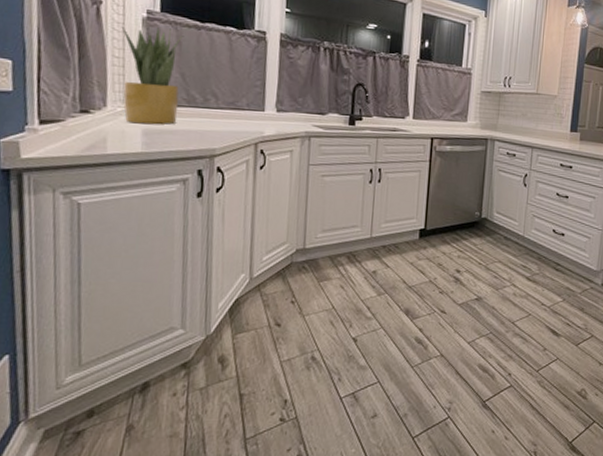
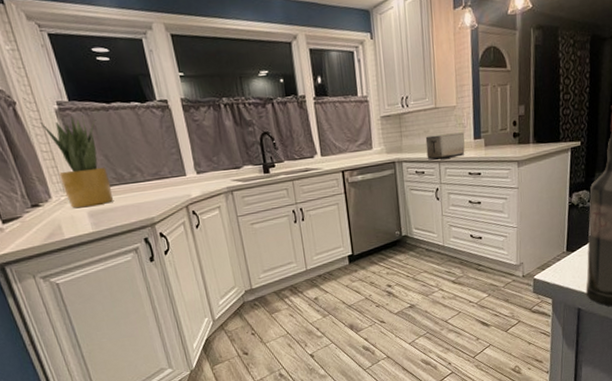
toaster: none [521,119,561,146] -> present [425,132,465,160]

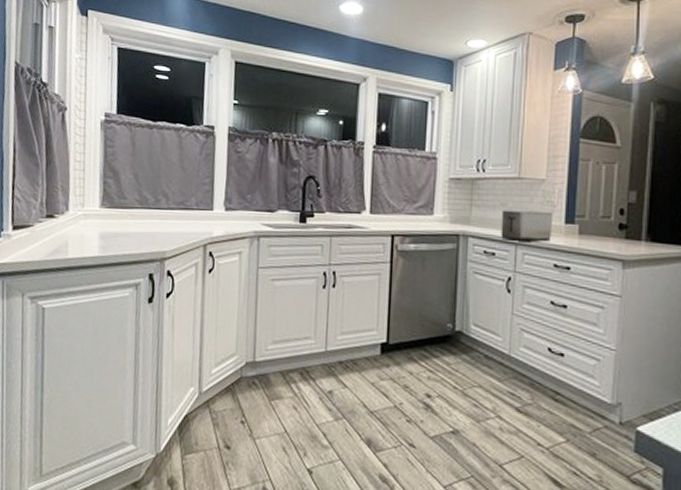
planter: present [39,115,113,209] -> none [82,130,136,228]

